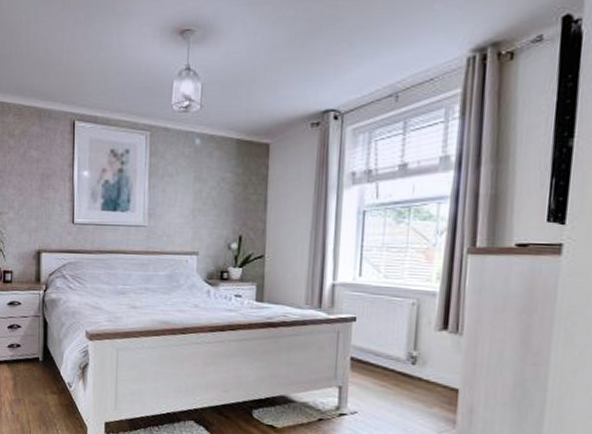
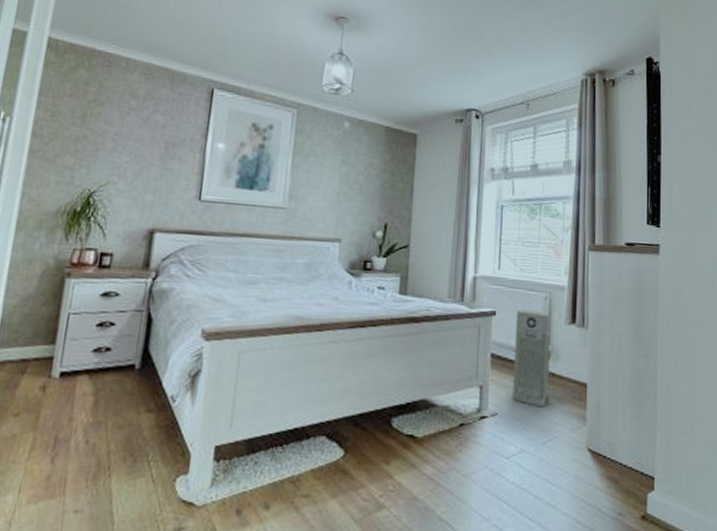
air purifier: none [373,315,418,409] -> present [512,309,551,408]

